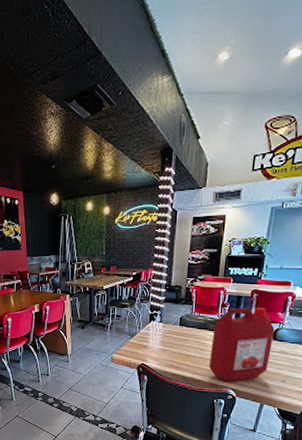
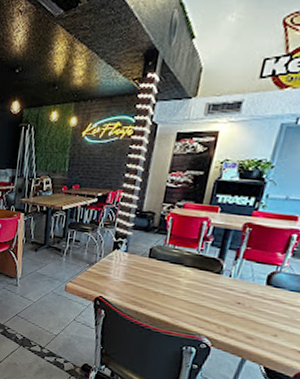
ketchup jug: present [209,307,275,382] -> none [180,242,271,329]

